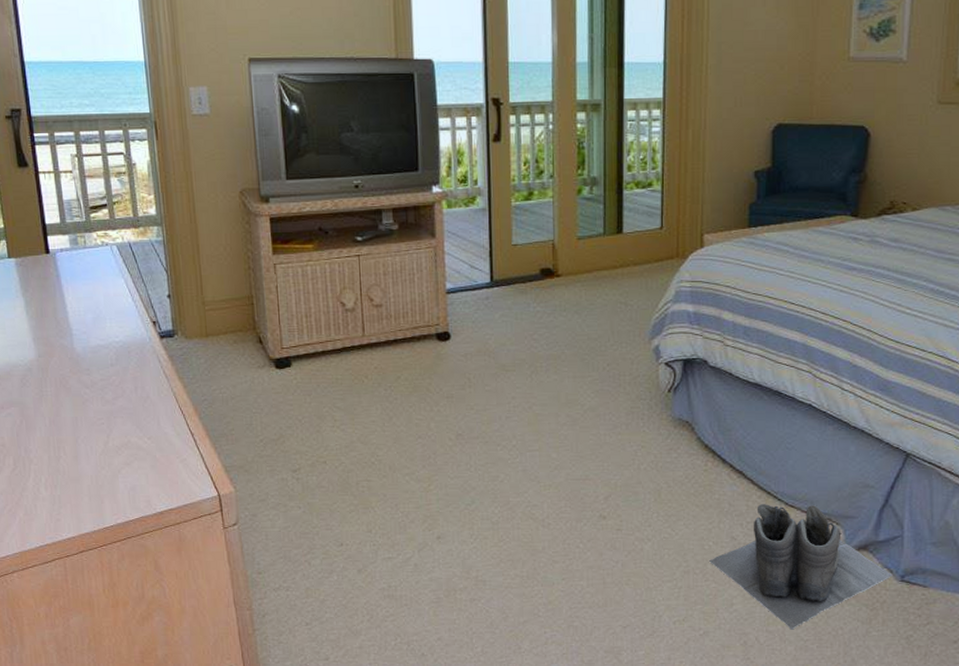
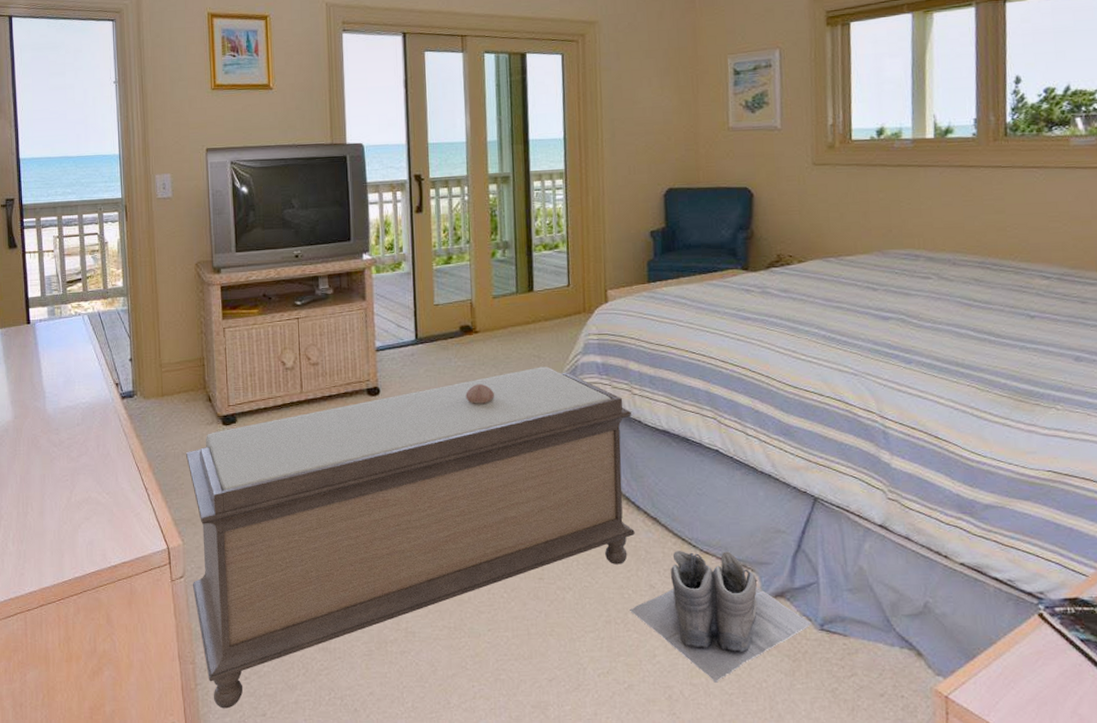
bench: none [236,314,722,653] -> present [186,366,635,709]
seashell: none [544,330,576,352] -> present [465,383,494,404]

